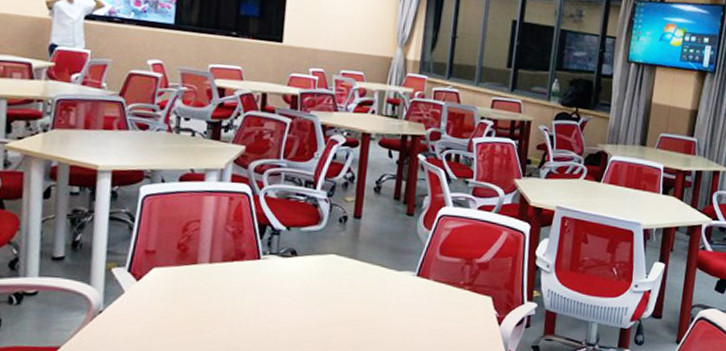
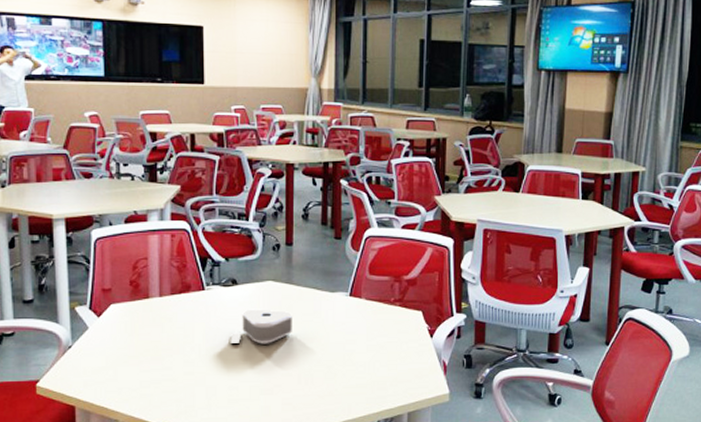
speaker: none [282,283,354,322] -> present [230,309,292,345]

